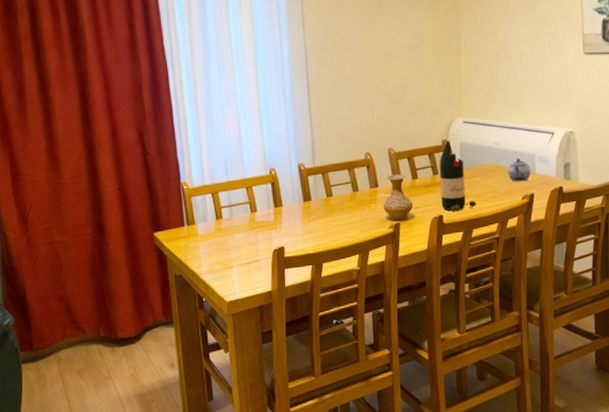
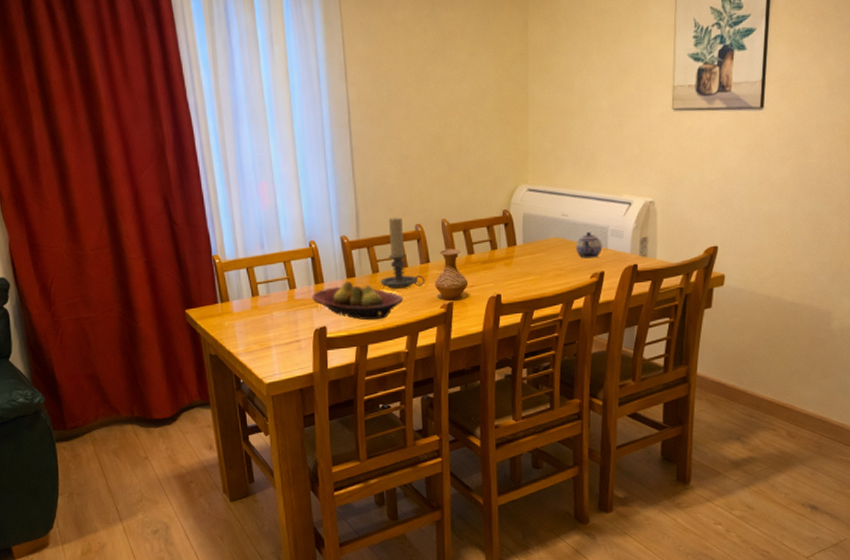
fruit bowl: none [271,204,355,241] -> present [312,280,403,321]
candle holder: none [334,146,375,211] -> present [380,217,426,289]
wine bottle: present [439,139,477,212] -> none [498,209,539,292]

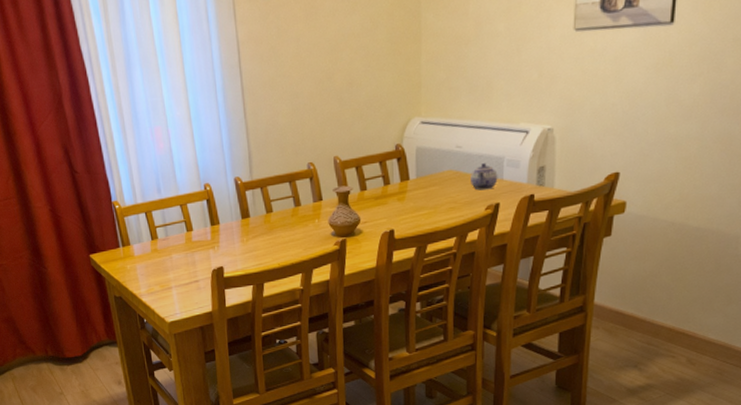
fruit bowl: present [312,280,403,321] -> none [208,221,297,260]
candle holder: present [380,217,426,289] -> none [274,156,319,228]

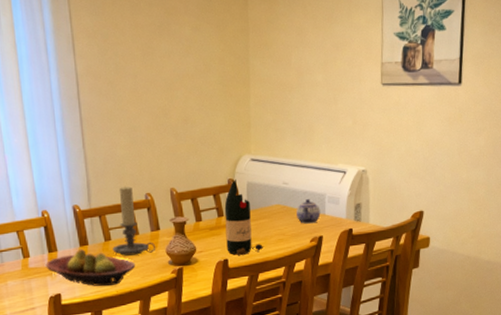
fruit bowl: none [208,221,297,260] -> present [45,248,135,287]
candle holder: none [274,156,319,228] -> present [113,186,156,256]
wine bottle: none [391,143,433,226] -> present [224,178,263,256]

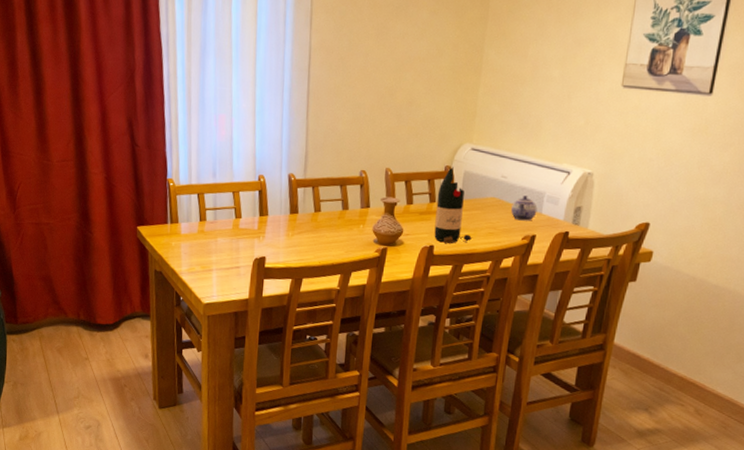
fruit bowl: present [45,248,135,287] -> none [255,216,341,257]
candle holder: present [113,186,156,256] -> none [321,161,364,230]

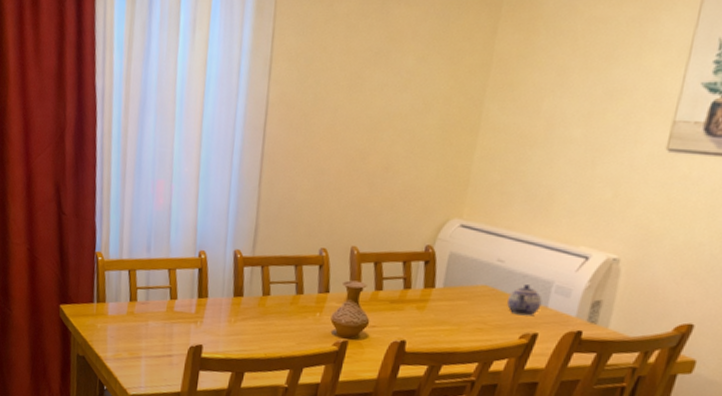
wine bottle: present [434,166,472,245] -> none [407,245,455,341]

